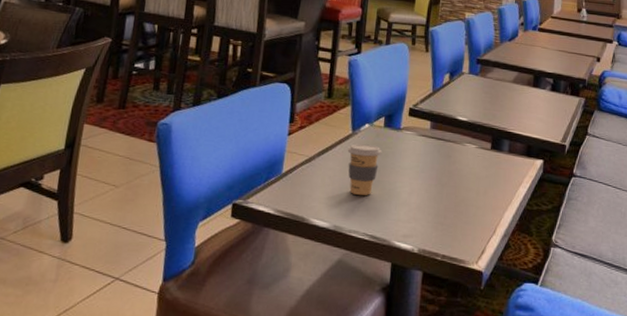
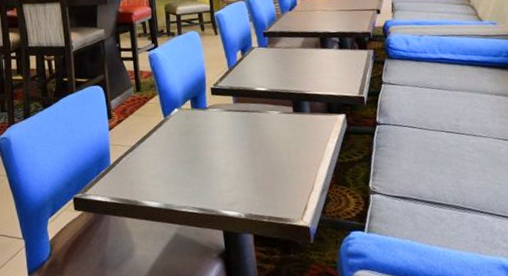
coffee cup: present [347,143,382,195] -> none [163,126,195,174]

